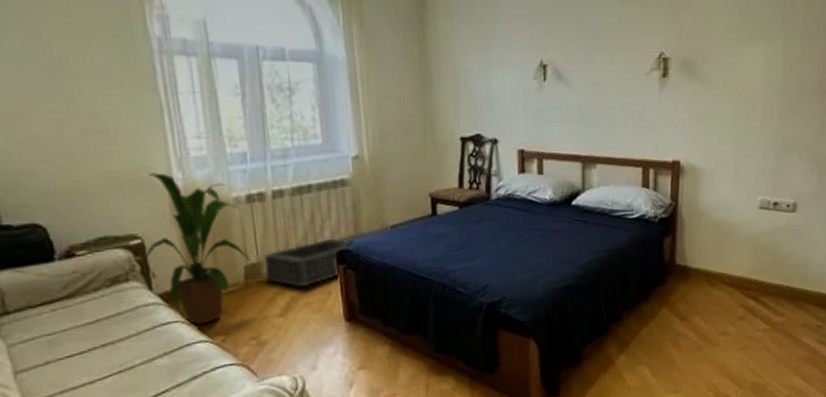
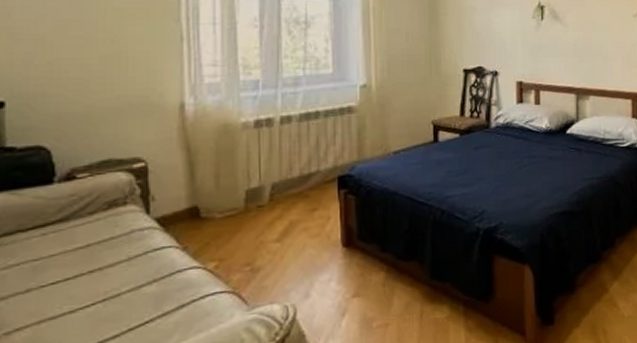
house plant: present [139,173,262,325] -> none [139,98,263,250]
basket: present [263,238,347,288] -> none [266,163,350,213]

